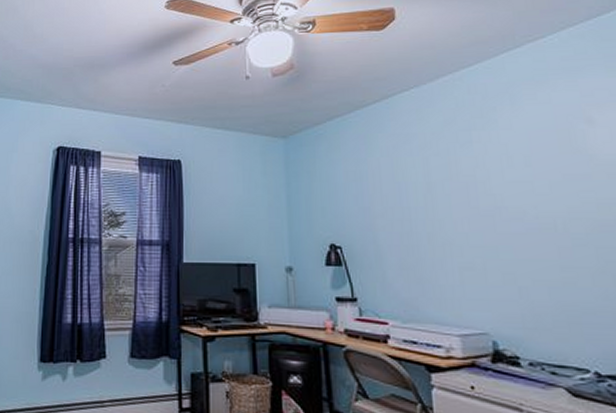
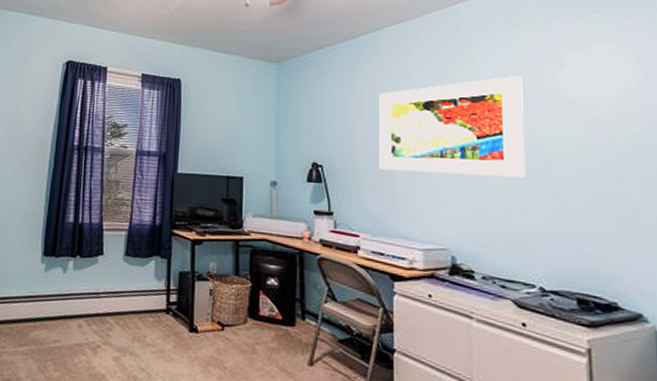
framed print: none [397,137,567,249] -> present [379,75,526,178]

